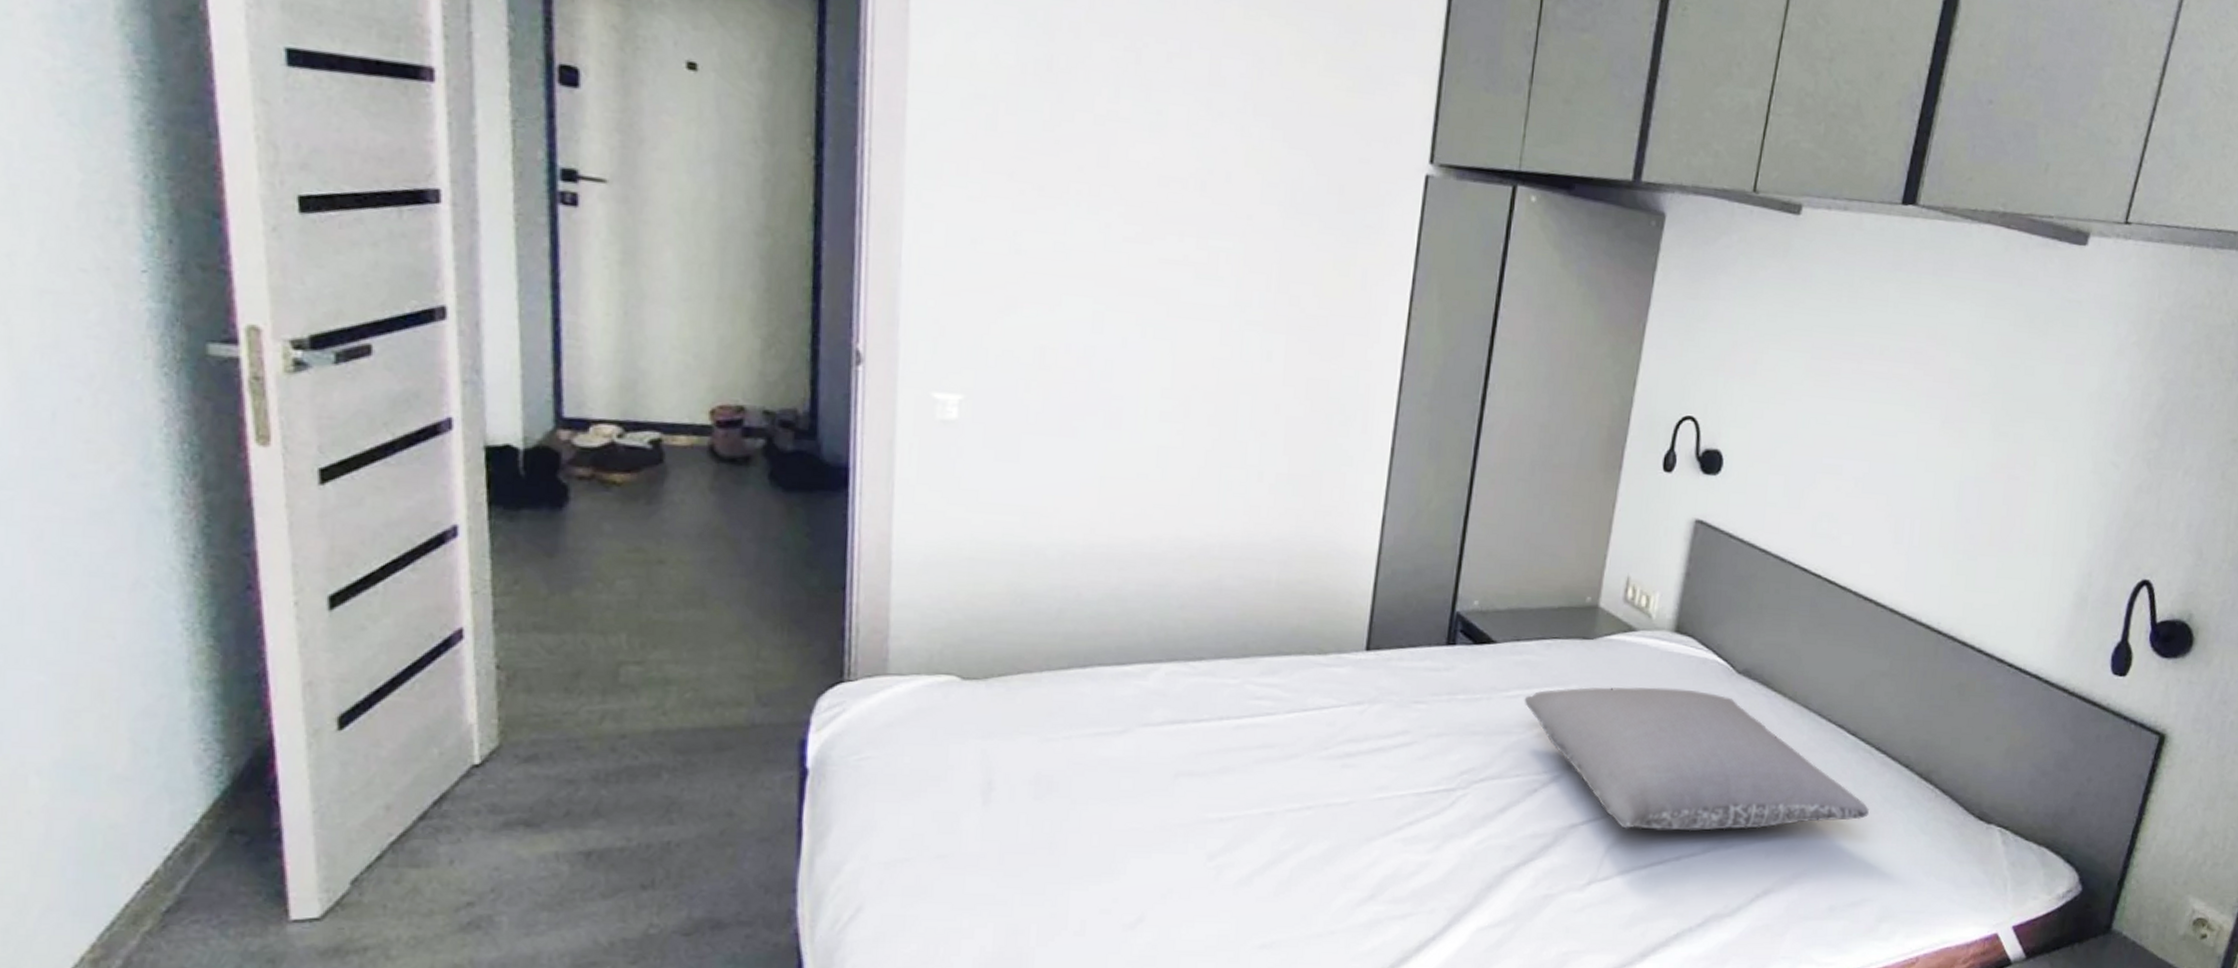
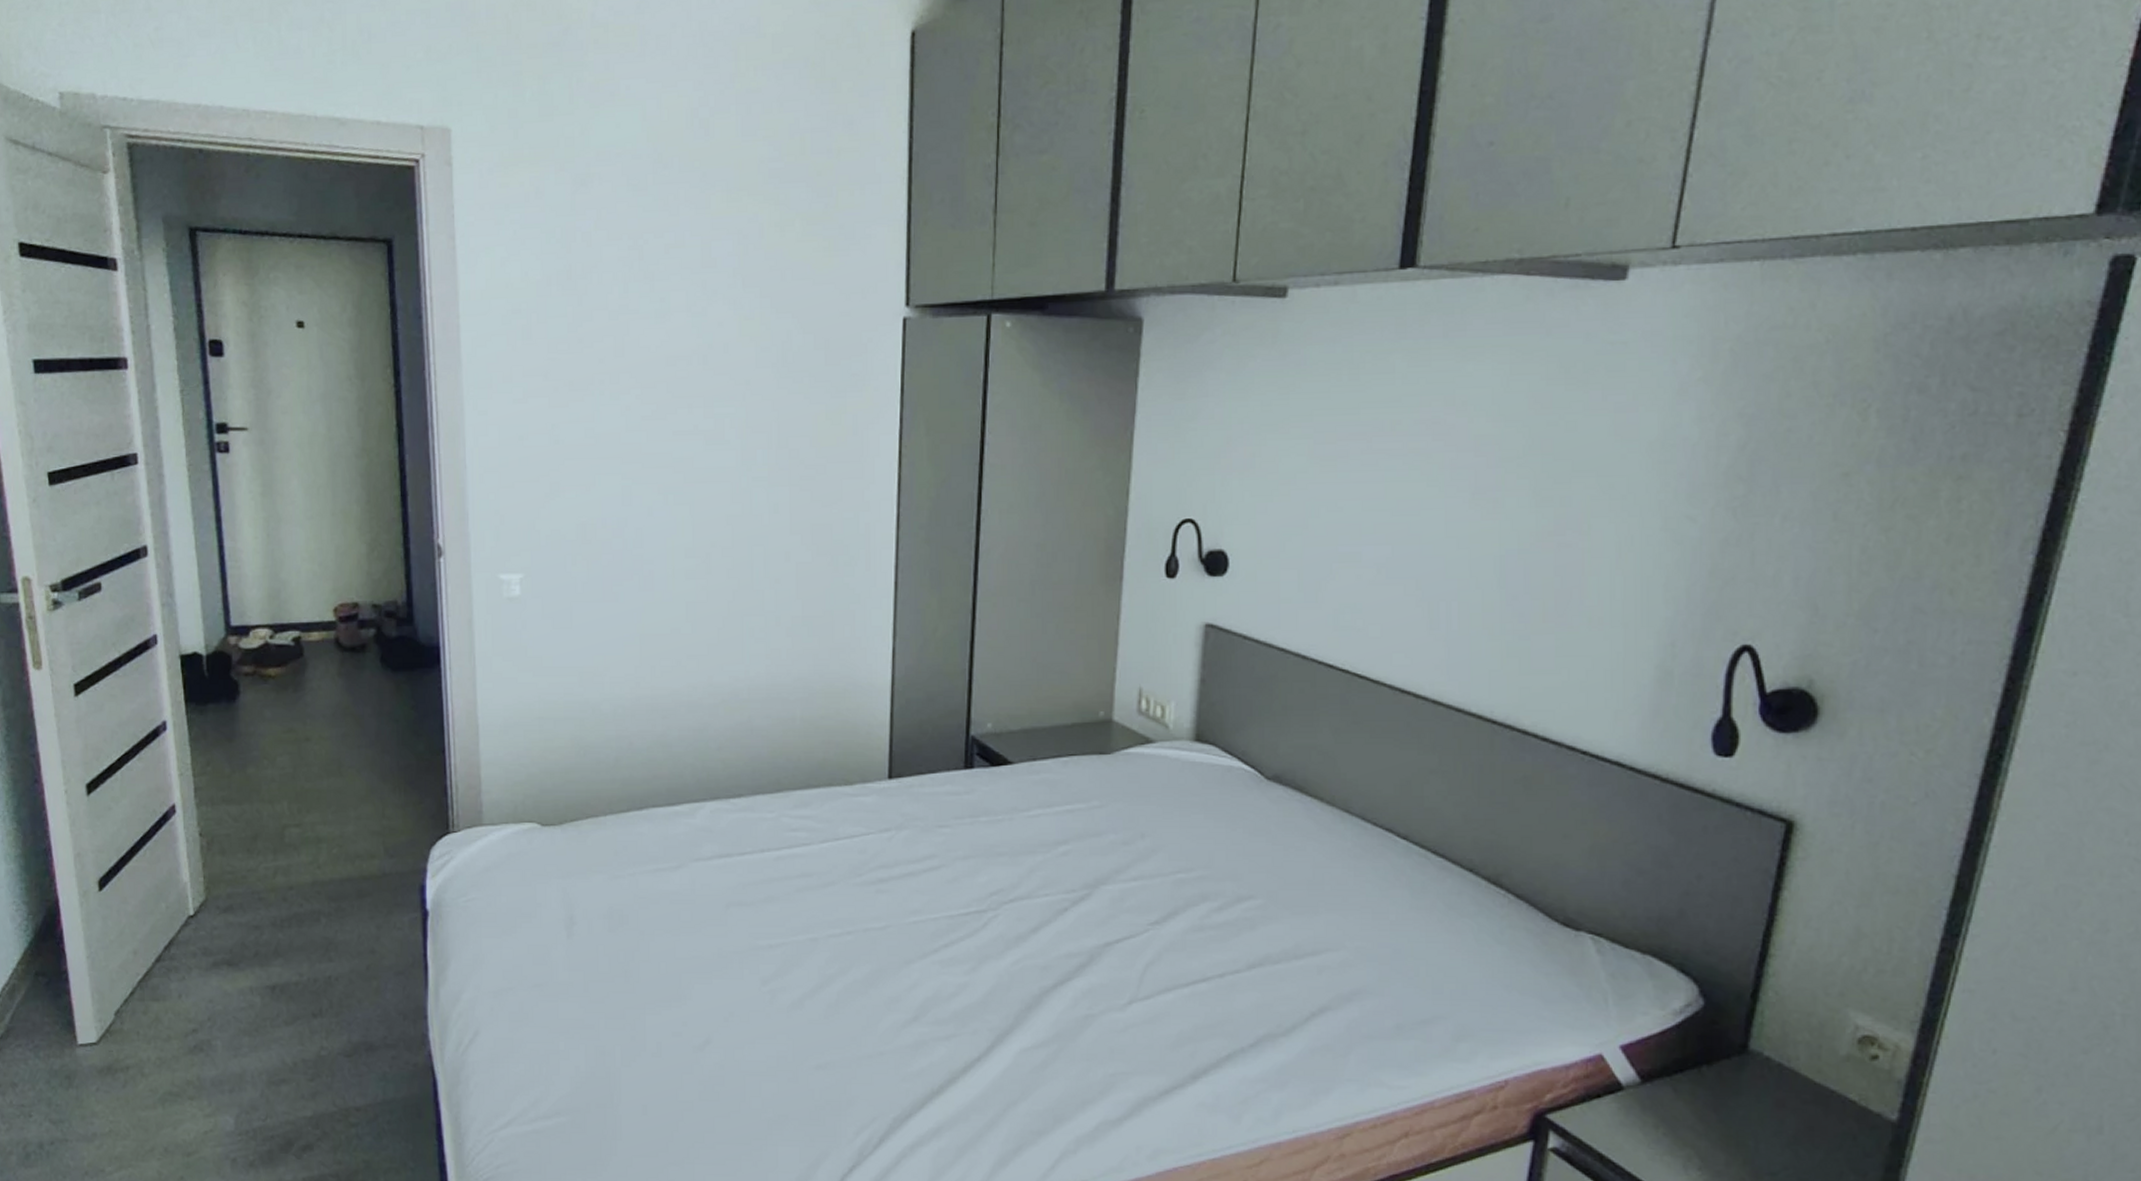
pillow: present [1524,687,1869,831] -> none [1046,799,1431,947]

